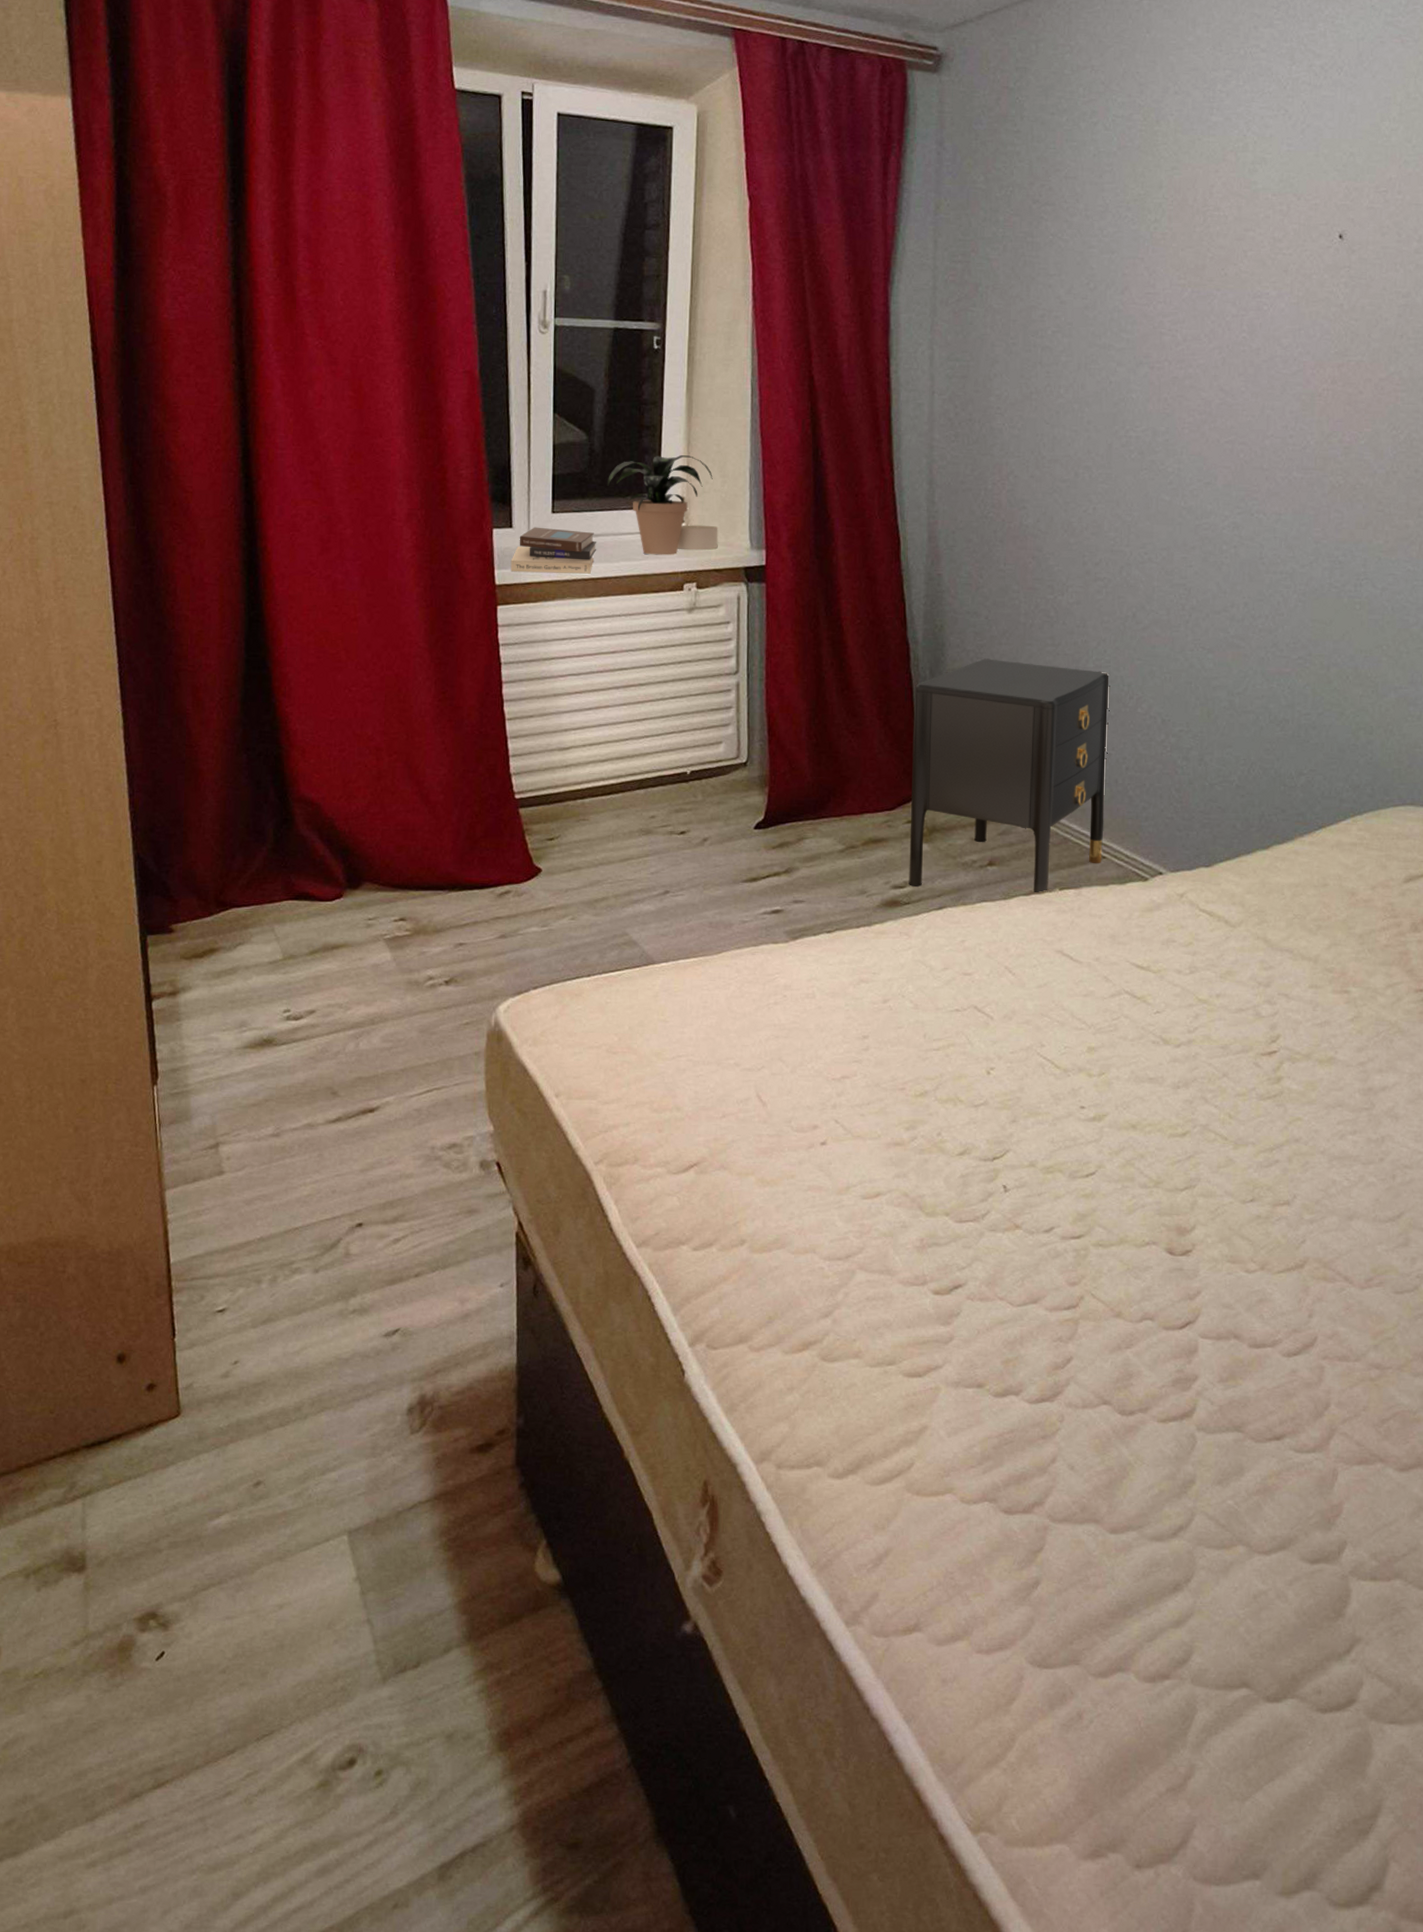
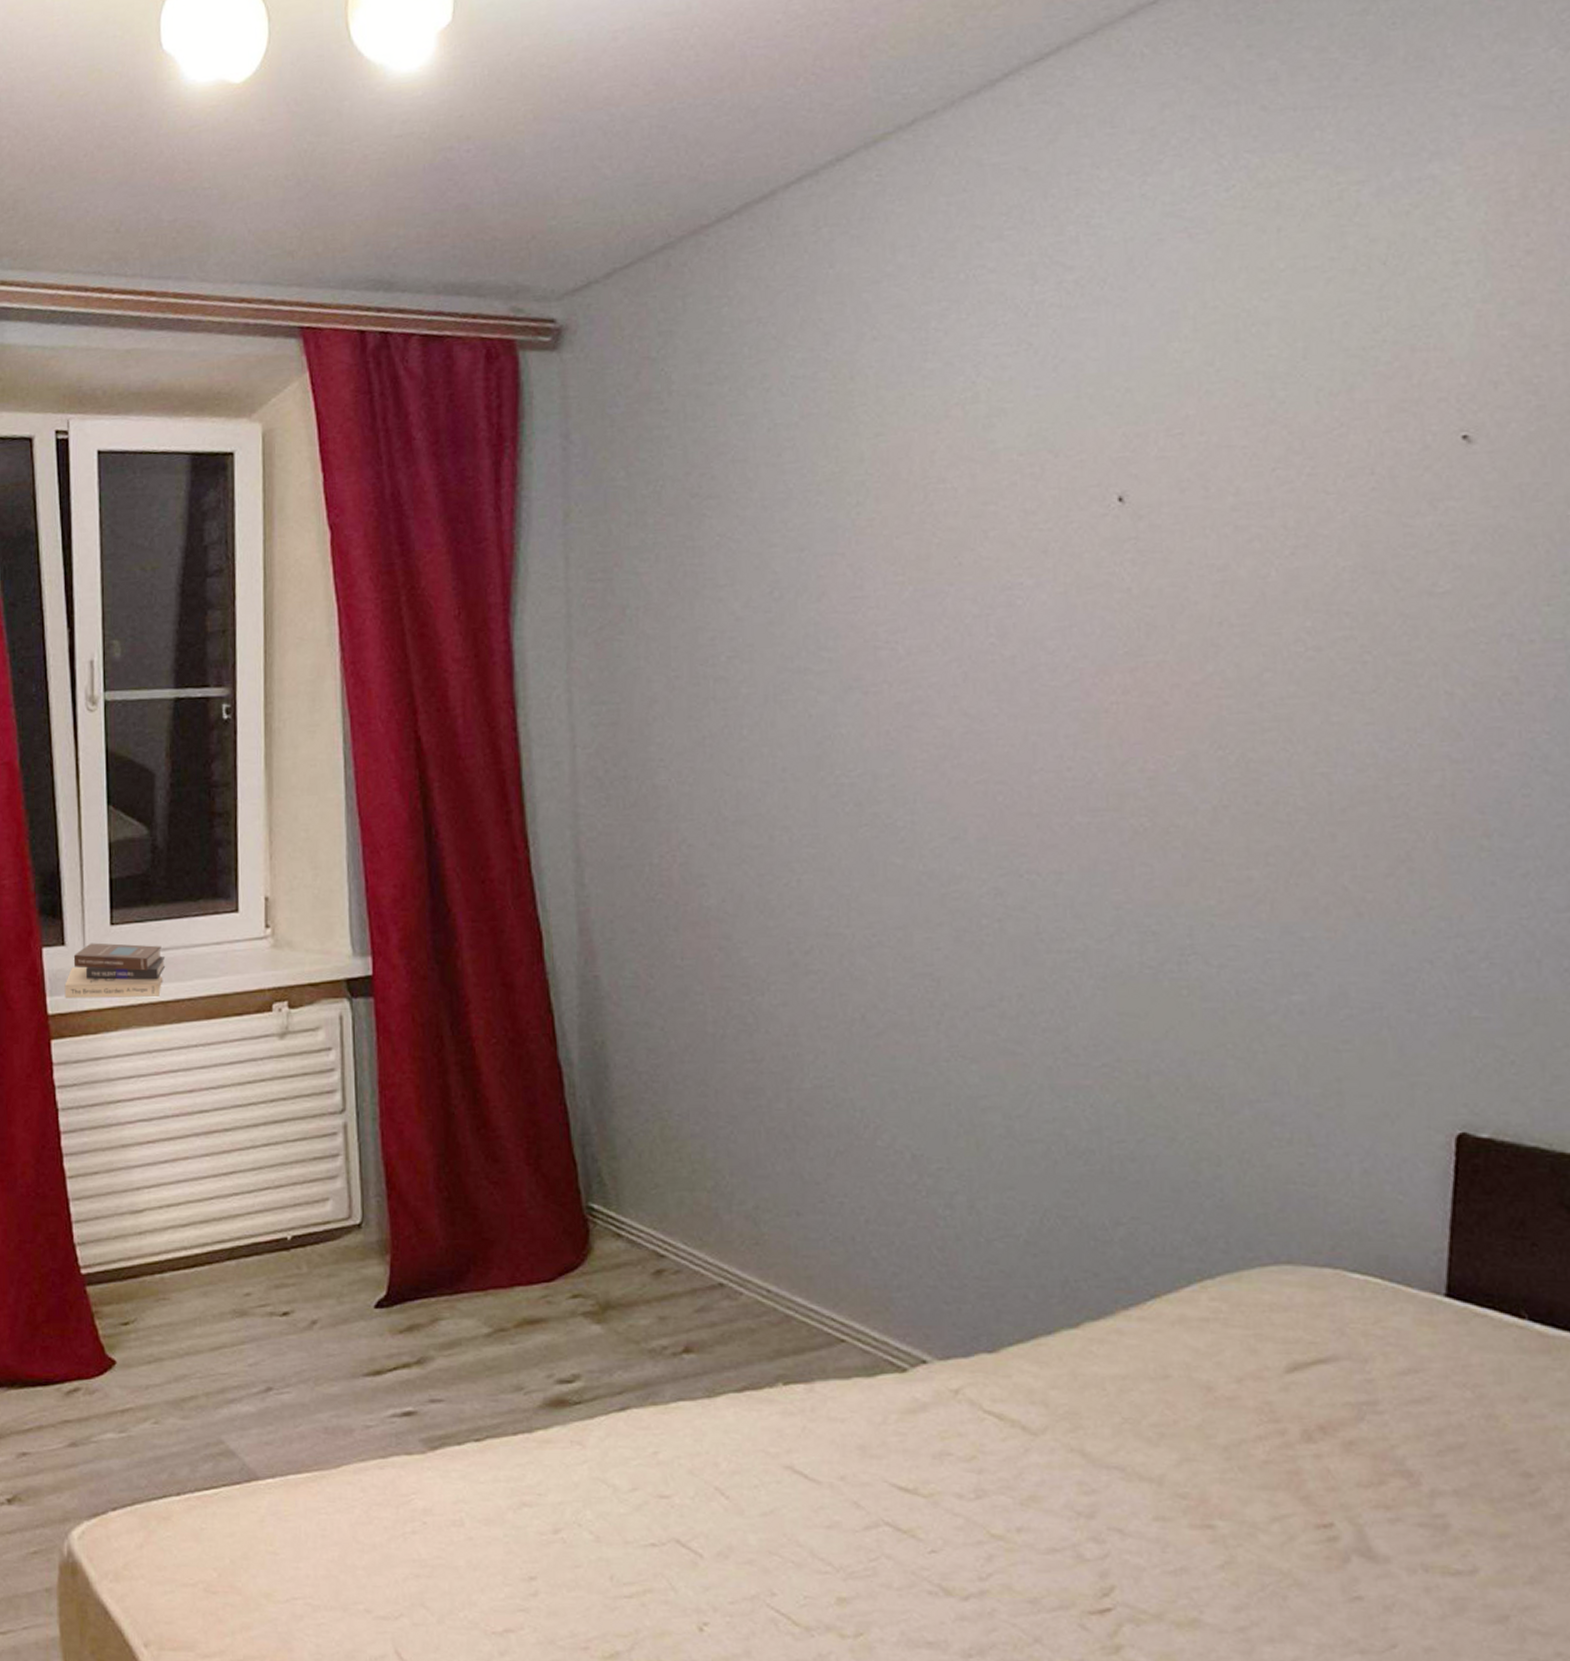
potted plant: present [608,455,713,555] -> none [175,845,302,970]
candle: present [677,525,718,551] -> none [262,929,312,962]
nightstand: present [909,658,1110,893] -> none [571,1082,840,1389]

